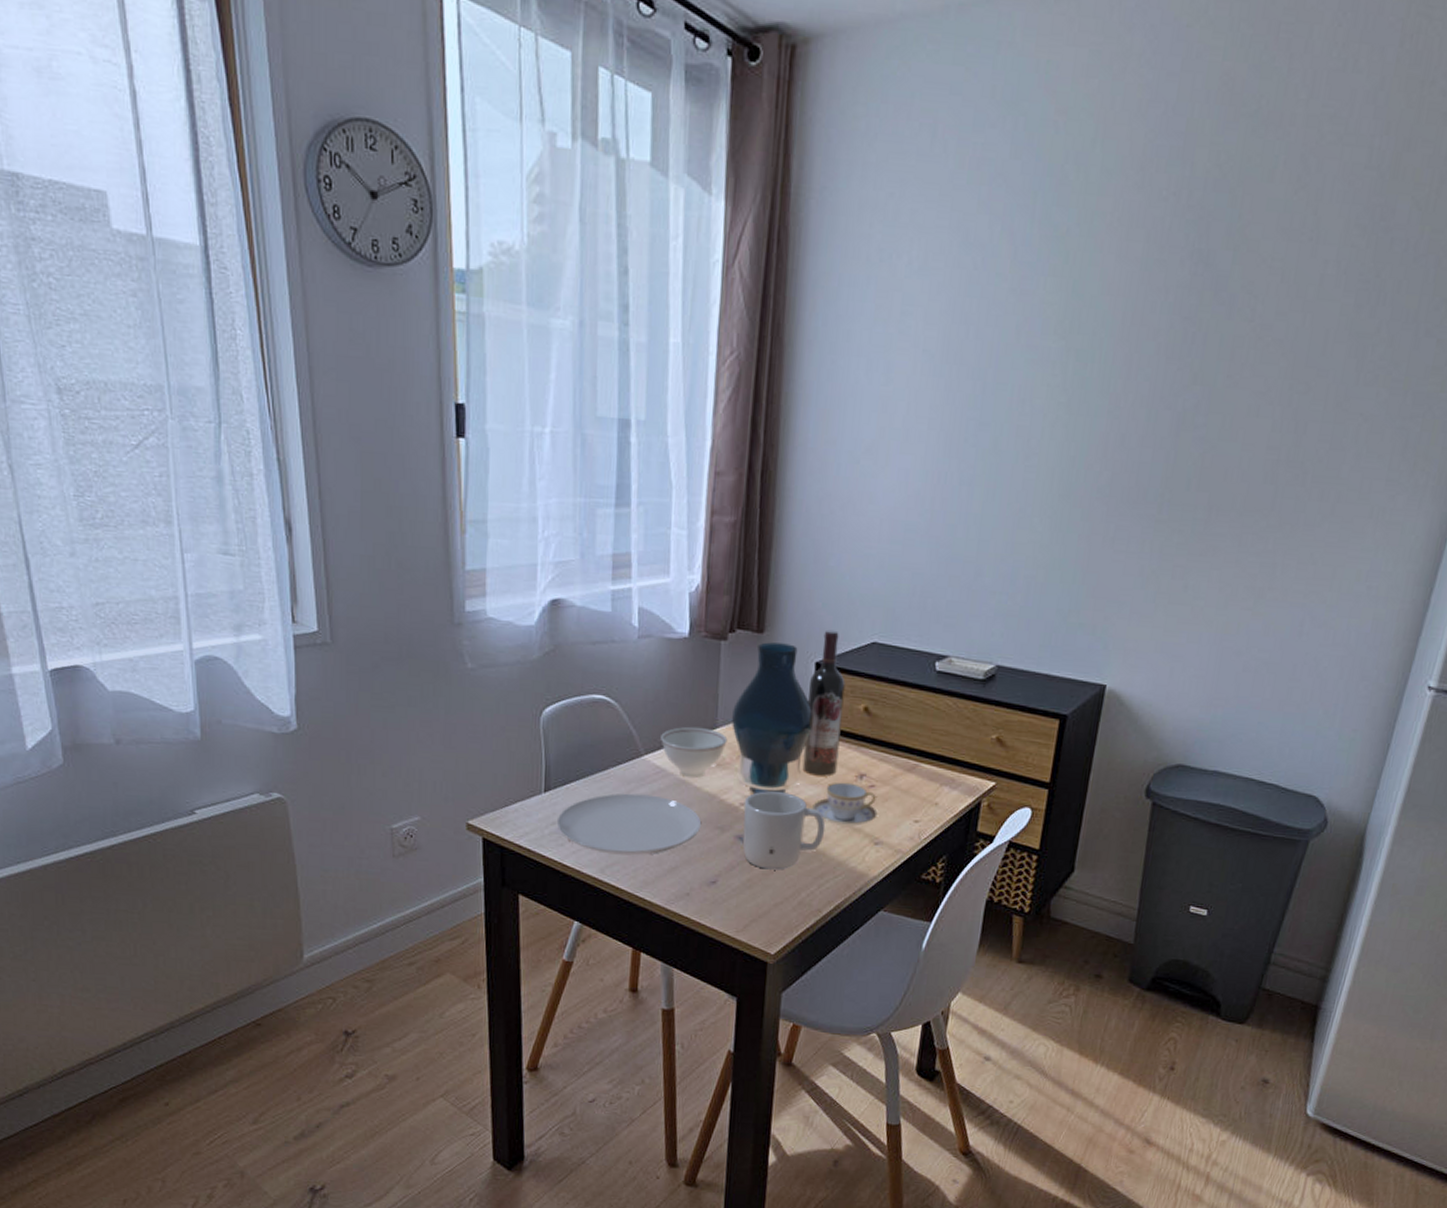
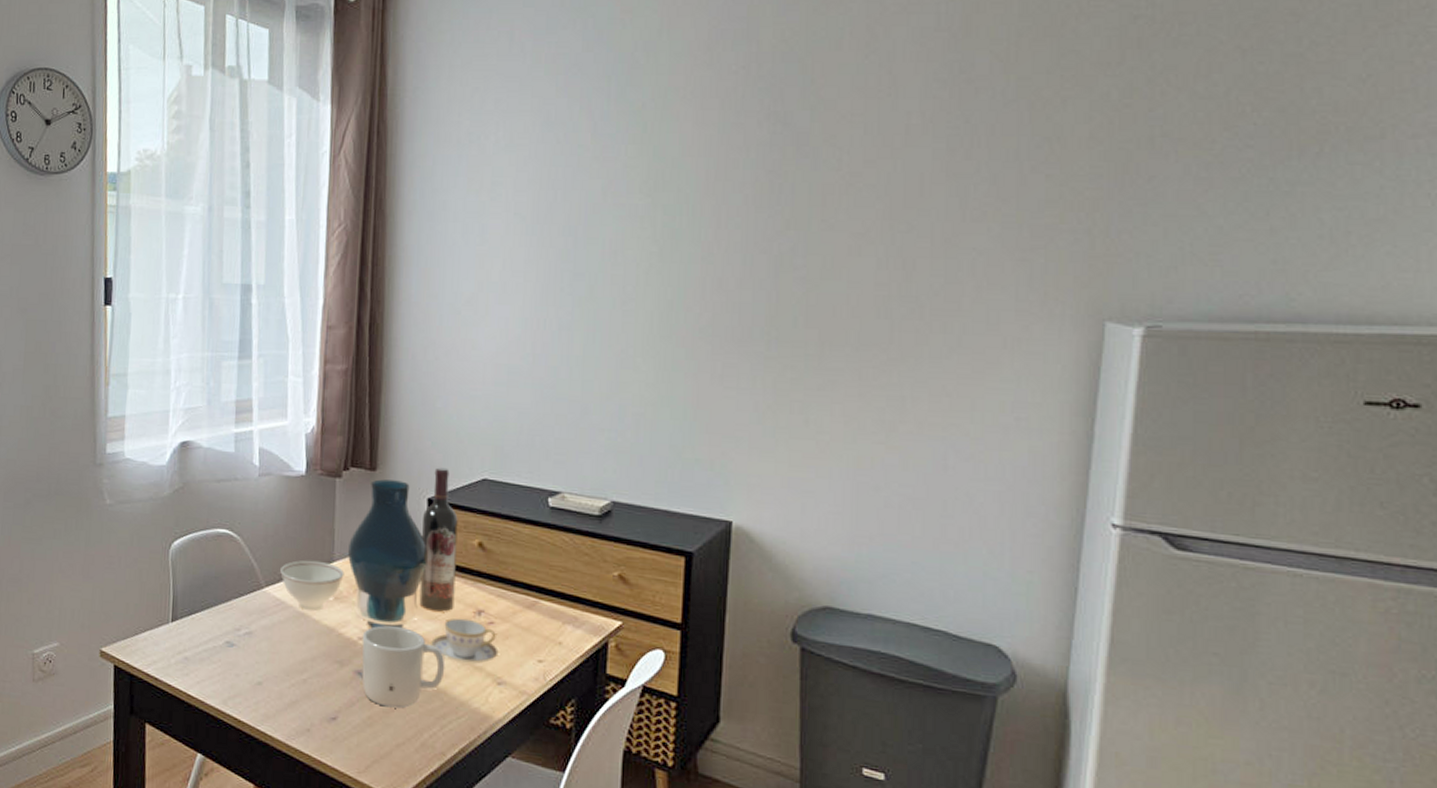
plate: present [556,793,702,857] -> none [182,624,321,689]

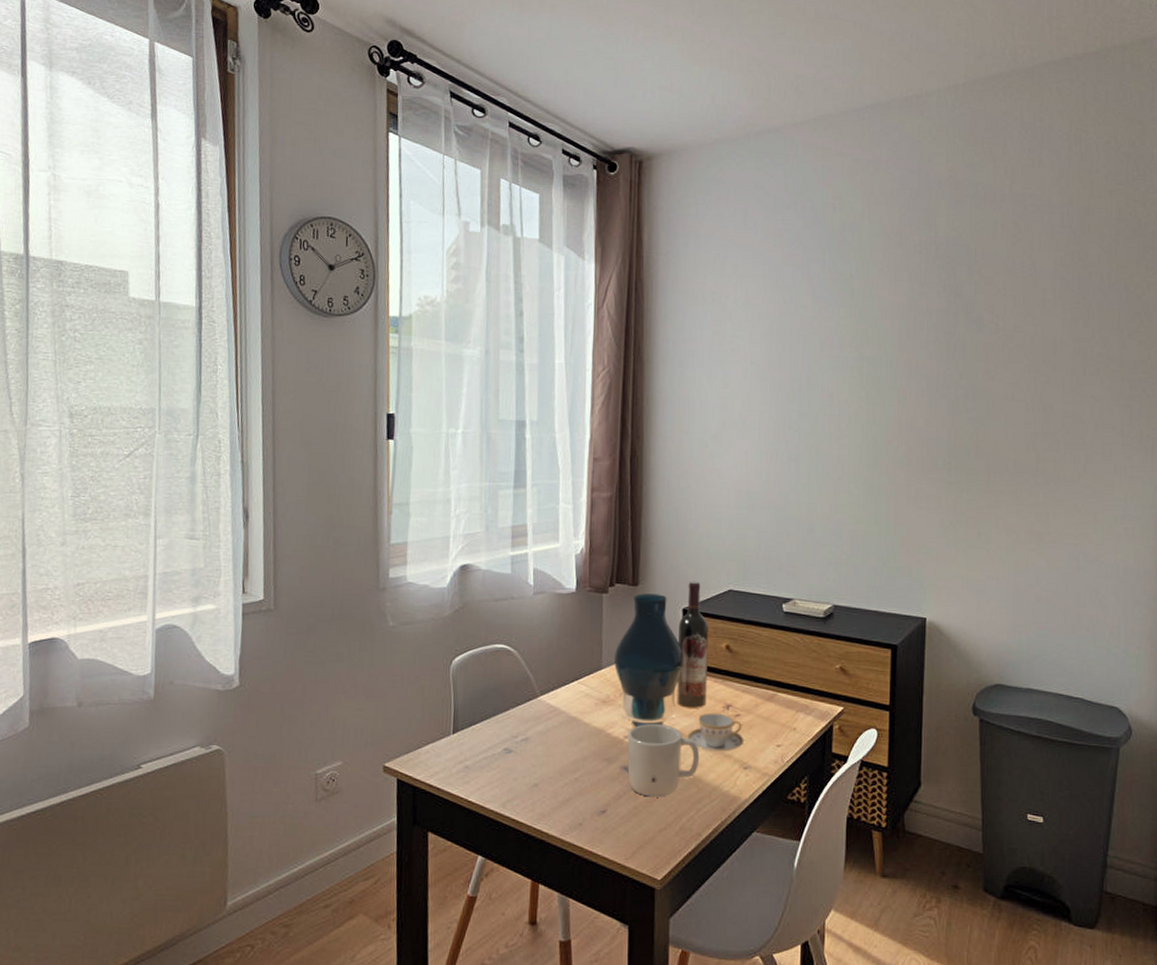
bowl: present [280,560,345,612] -> none [554,669,611,716]

